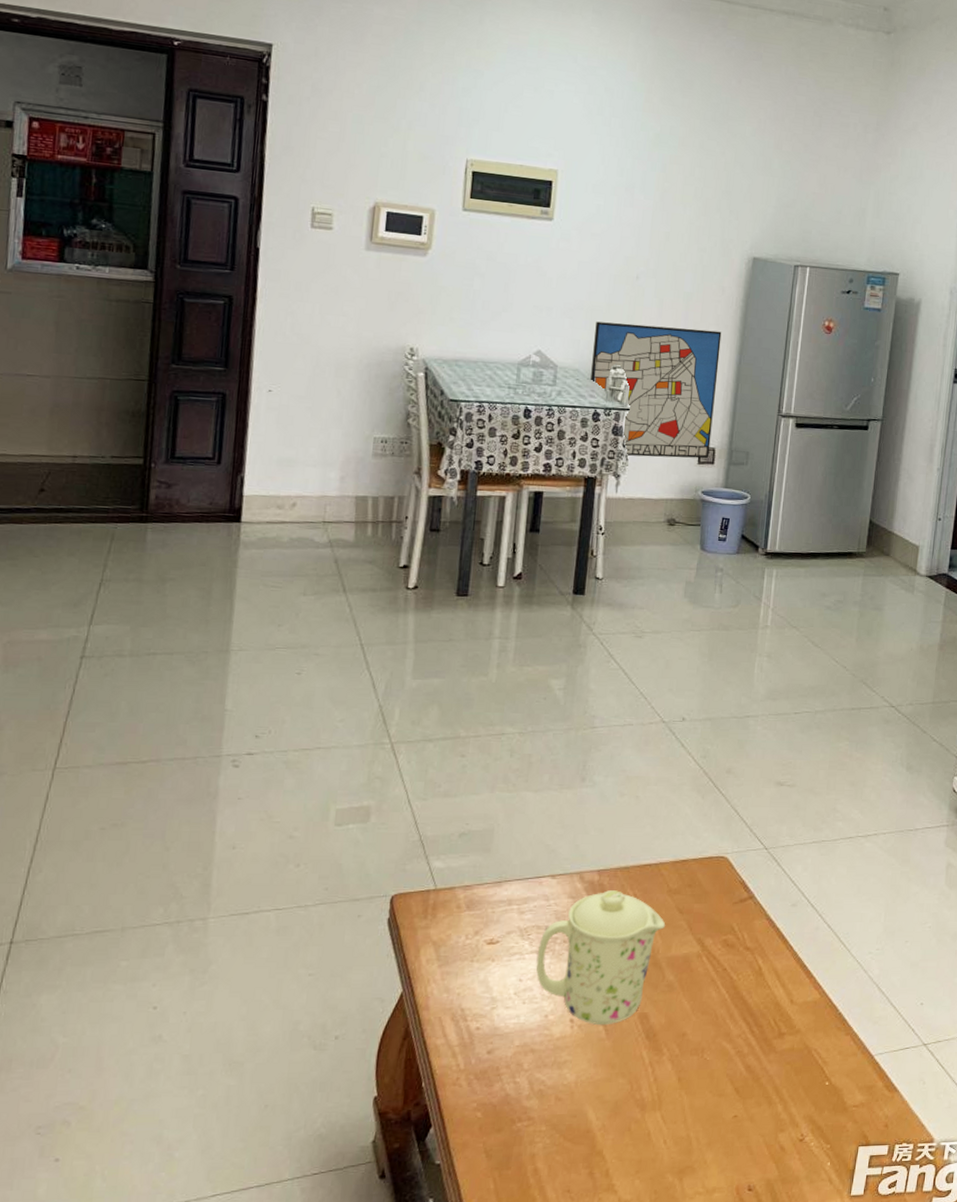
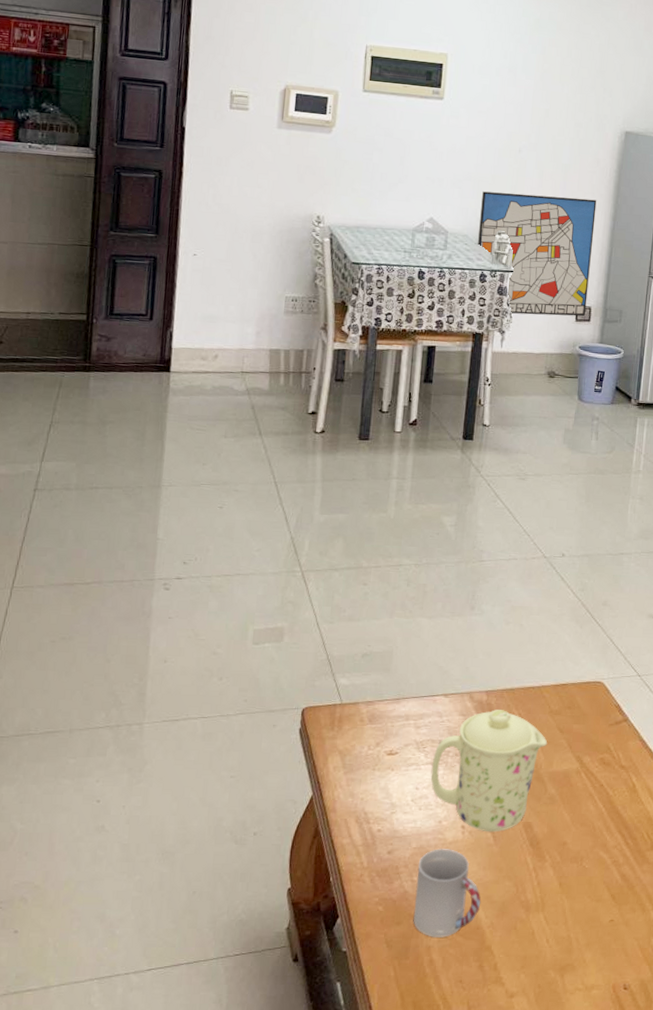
cup: none [515,1045,592,1144] -> present [413,849,481,937]

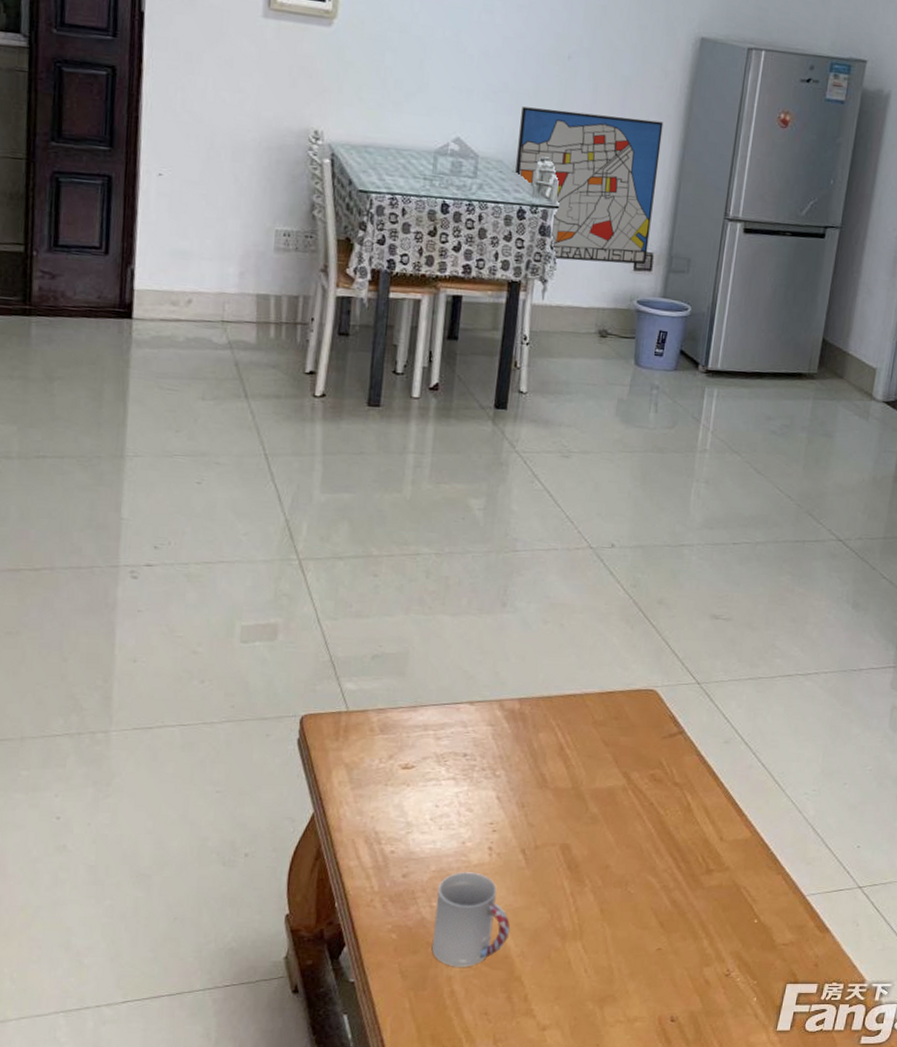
mug: present [430,710,548,832] -> none [453,719,590,855]

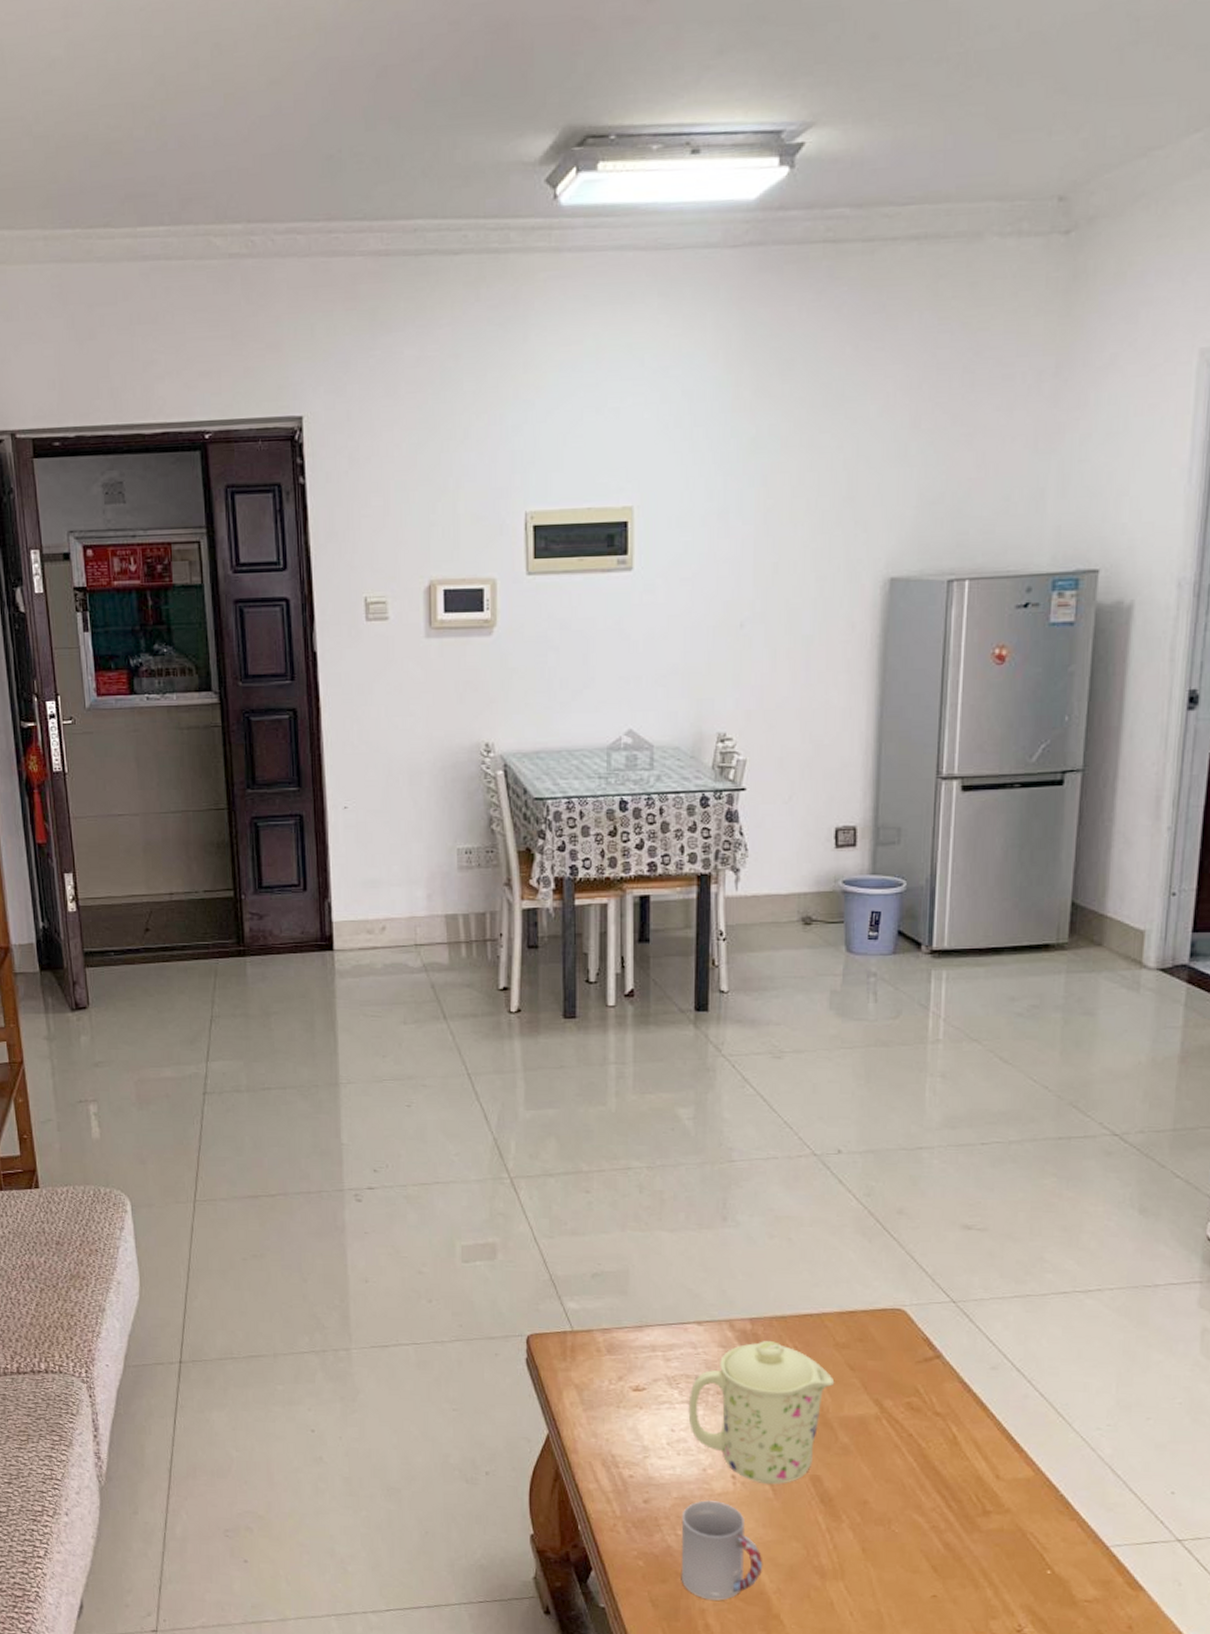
mug: none [453,719,590,855] -> present [688,1341,835,1485]
wall art: present [515,106,664,265] -> none [694,679,855,846]

